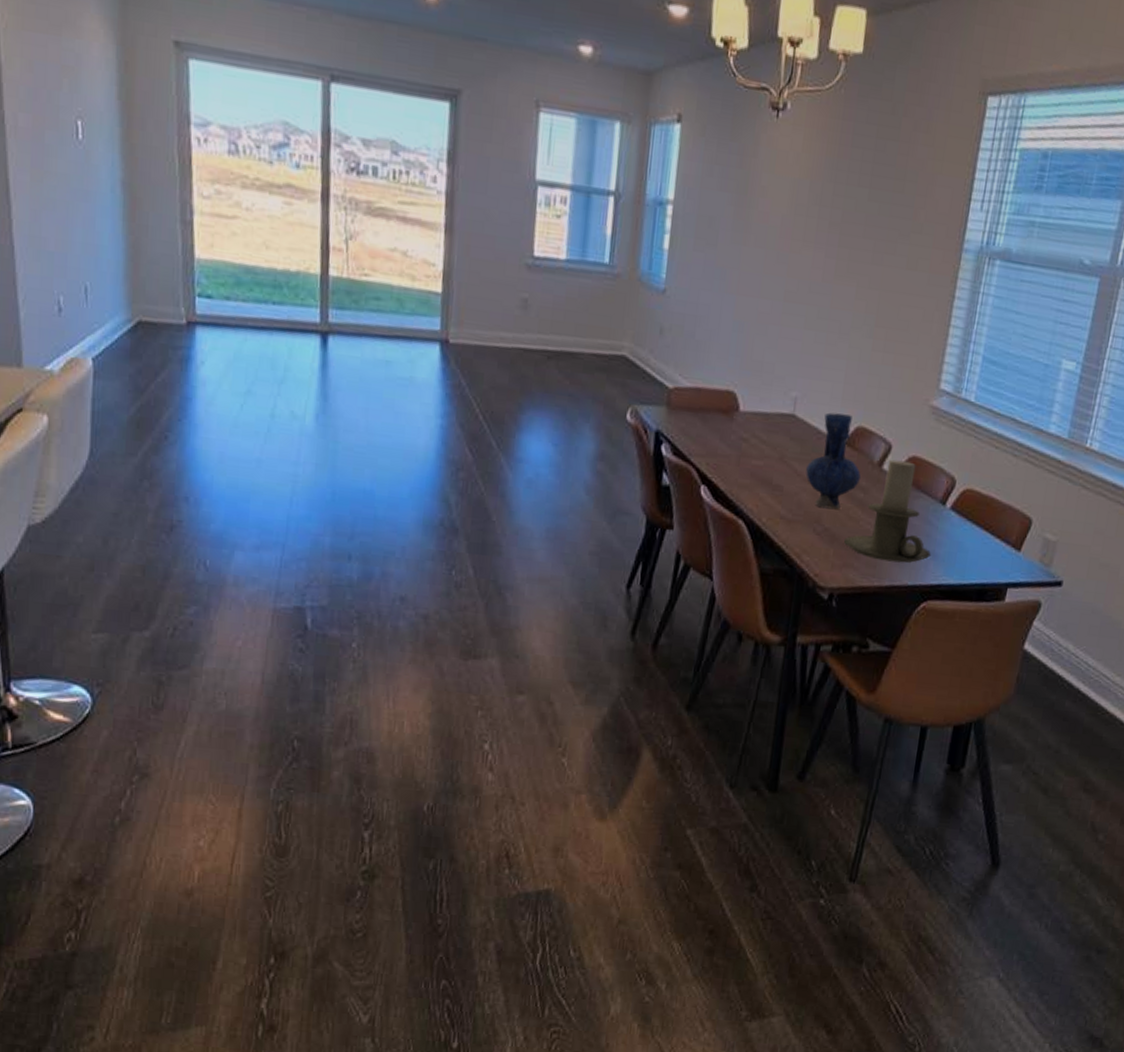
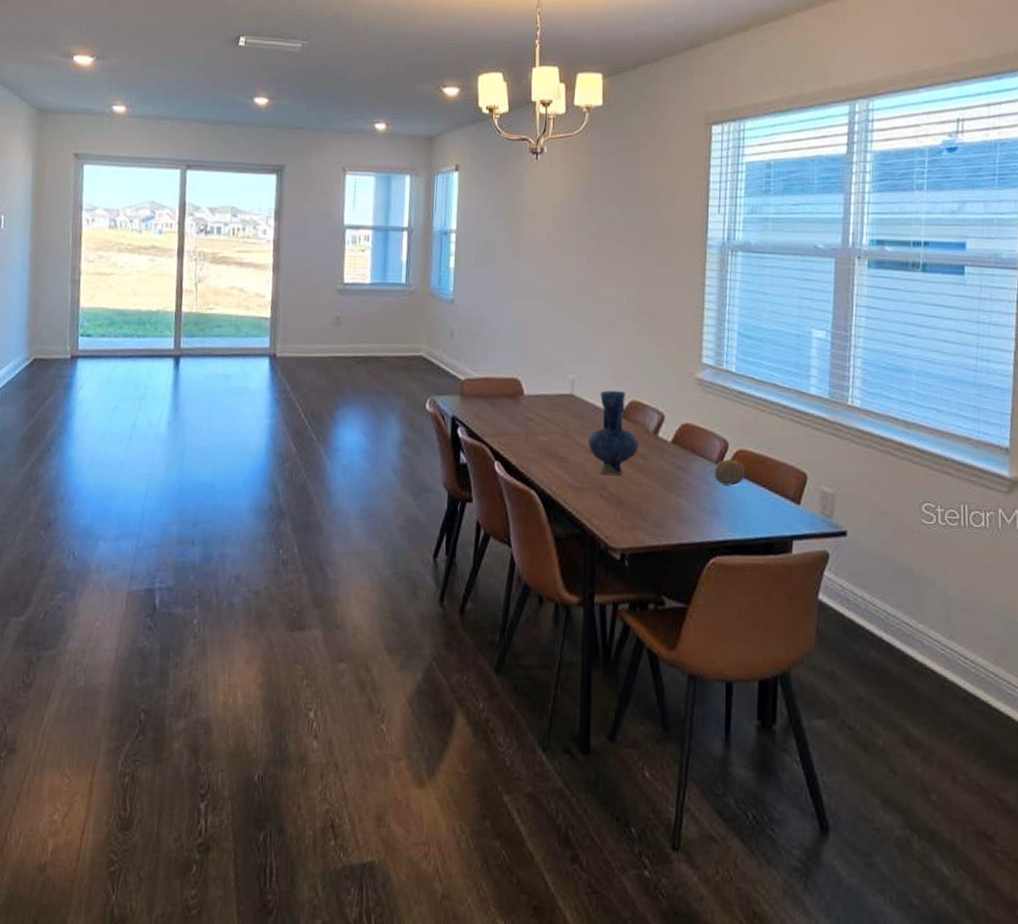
candle holder: present [844,459,931,563] -> none [630,428,713,522]
fruit: none [936,498,970,527] -> present [714,459,746,486]

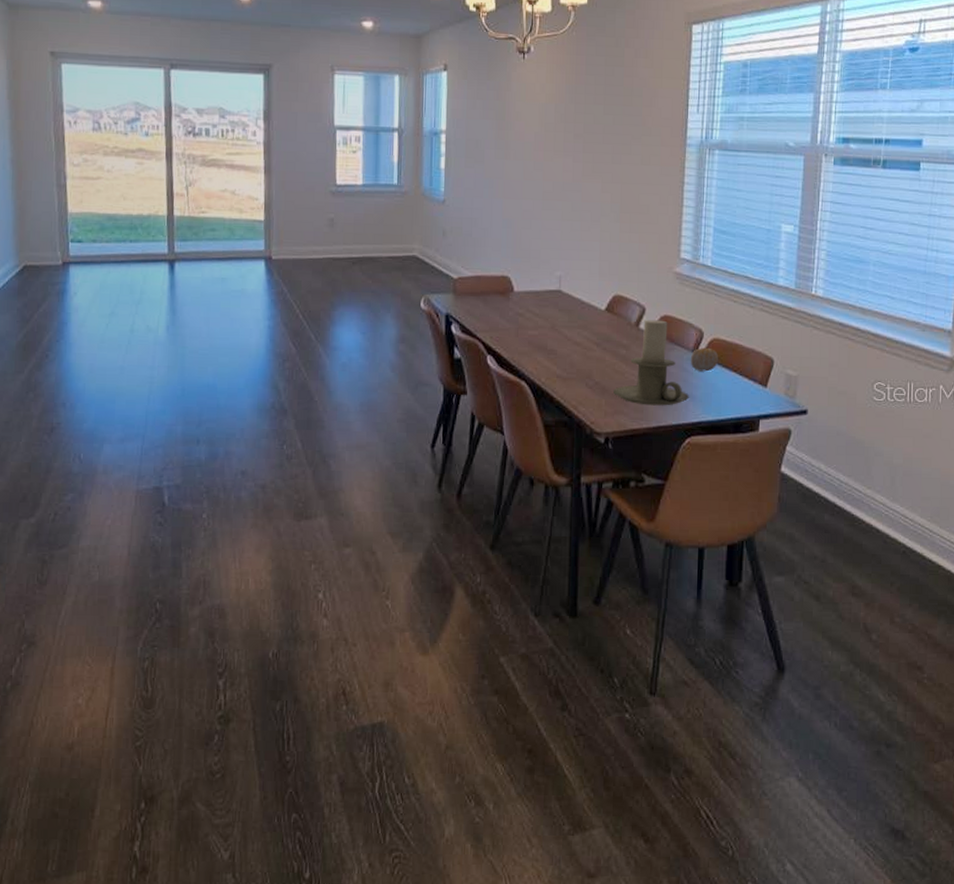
vase: present [588,390,638,476] -> none [575,286,621,366]
candle holder: none [630,428,713,522] -> present [613,320,689,406]

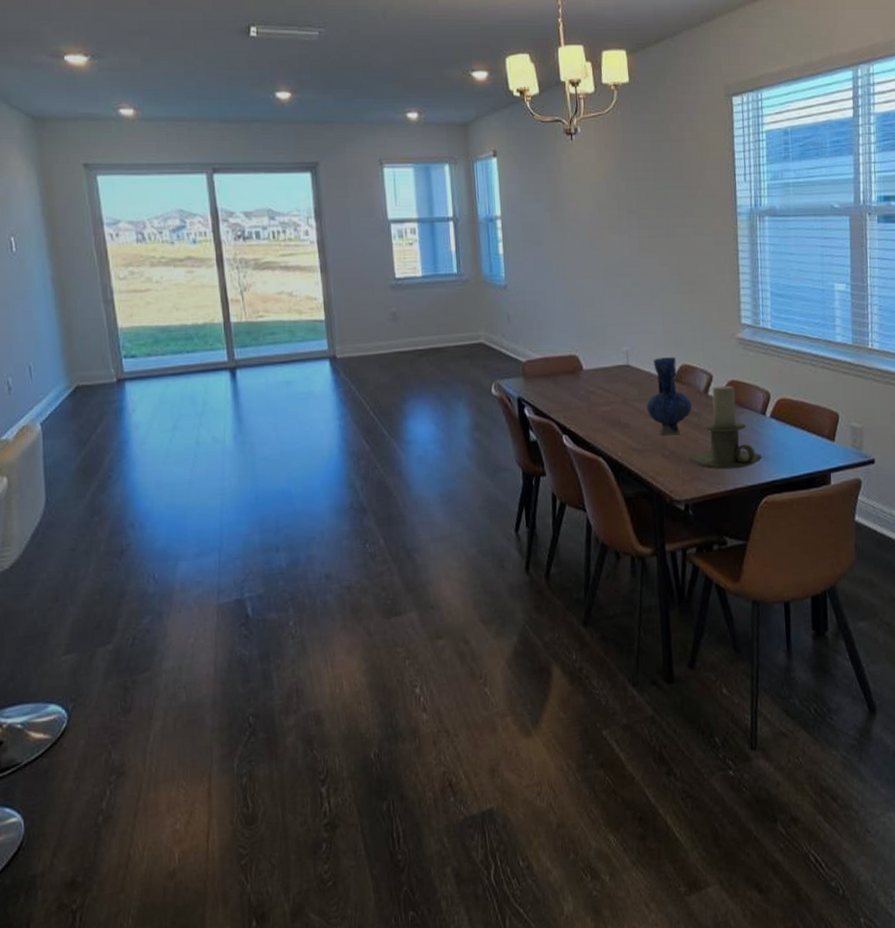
vase: none [575,286,621,366] -> present [646,357,692,436]
fruit: present [690,347,719,372] -> none [759,408,787,432]

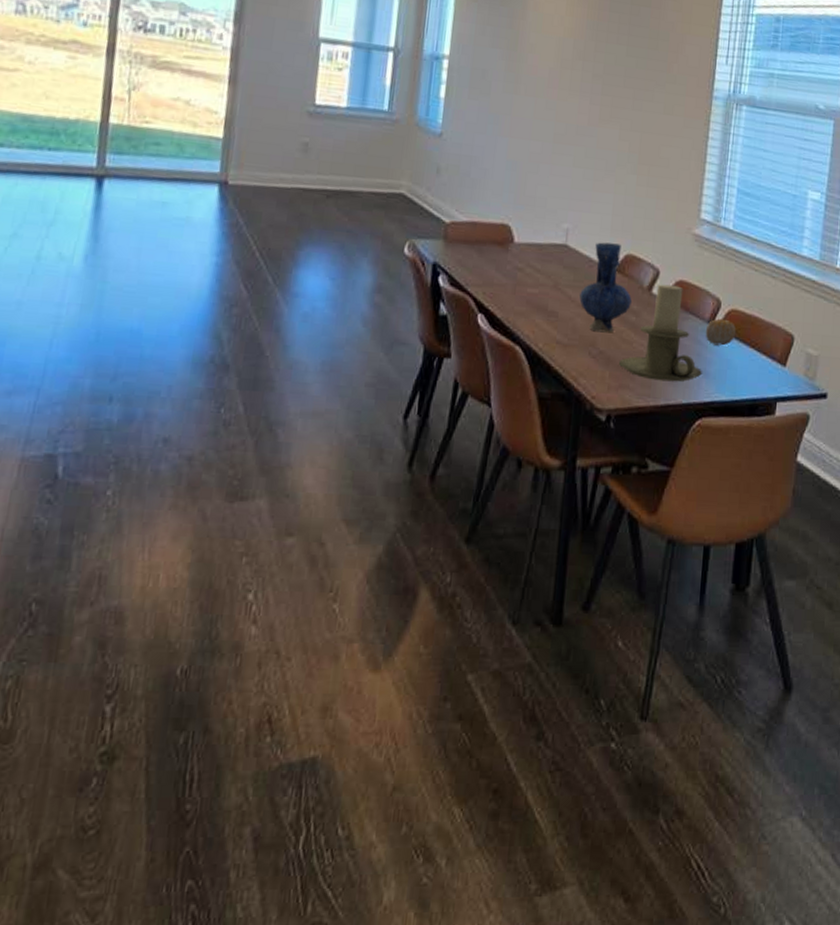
fruit: none [759,408,787,432] -> present [705,318,737,346]

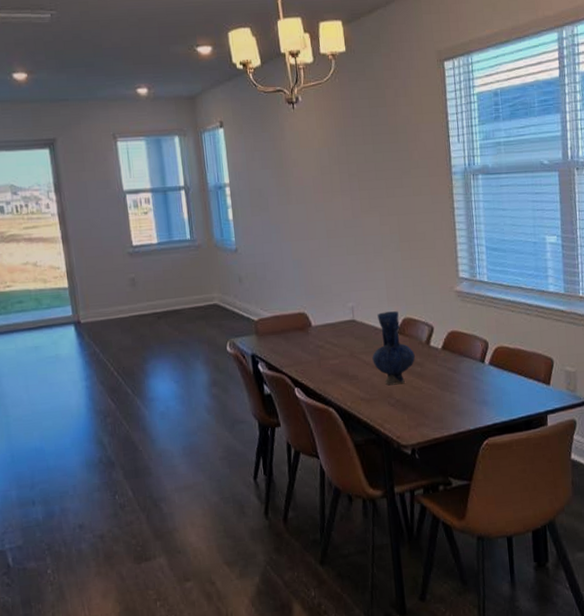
candle holder: present [619,284,702,382] -> none [414,336,482,415]
fruit: present [705,318,737,346] -> none [479,355,505,379]

